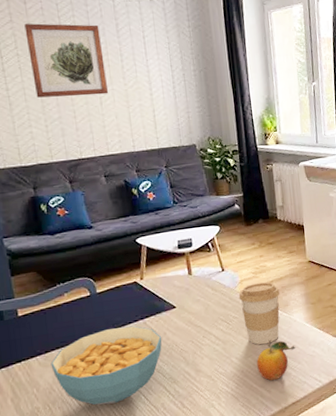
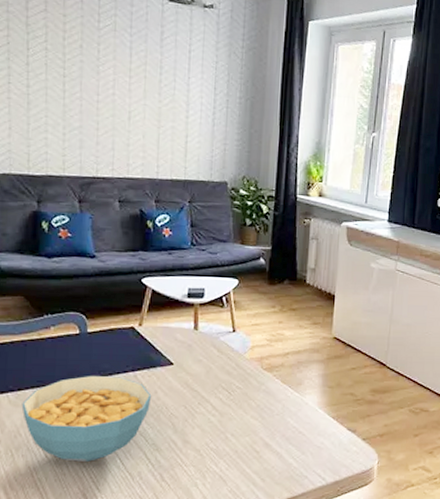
wall art: present [24,23,109,98] -> none [58,16,142,109]
coffee cup: present [238,282,280,345] -> none [246,352,295,425]
fruit: present [256,340,296,381] -> none [254,421,303,469]

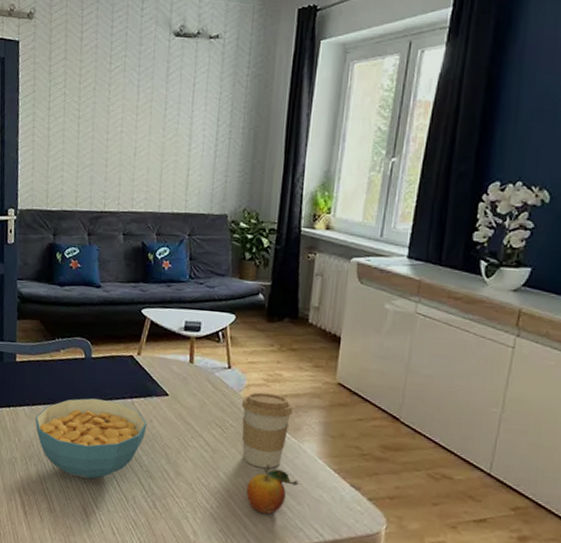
coffee cup: none [246,352,295,425] -> present [241,392,293,469]
fruit: none [254,421,303,469] -> present [246,464,300,515]

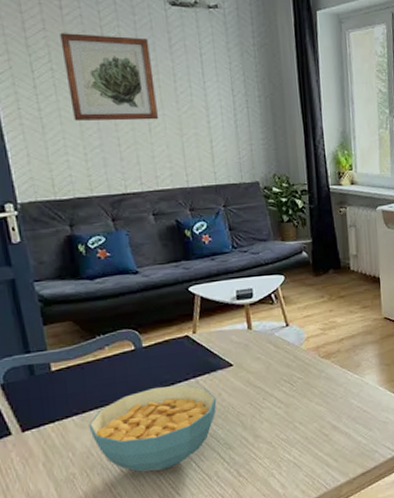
wall art: none [74,62,149,145] -> present [60,33,159,121]
coffee cup: present [241,392,293,469] -> none [304,339,351,409]
fruit: present [246,464,300,515] -> none [323,404,368,449]

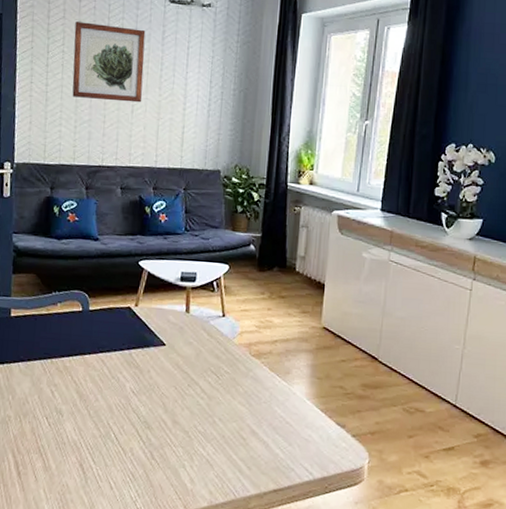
cereal bowl: present [88,384,217,473] -> none [30,350,145,434]

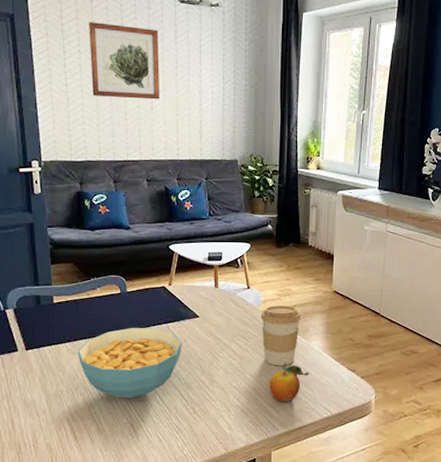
cereal bowl: none [30,350,145,434] -> present [77,327,182,398]
coffee cup: none [235,338,283,412] -> present [260,305,301,366]
fruit: none [241,408,290,458] -> present [269,363,310,403]

